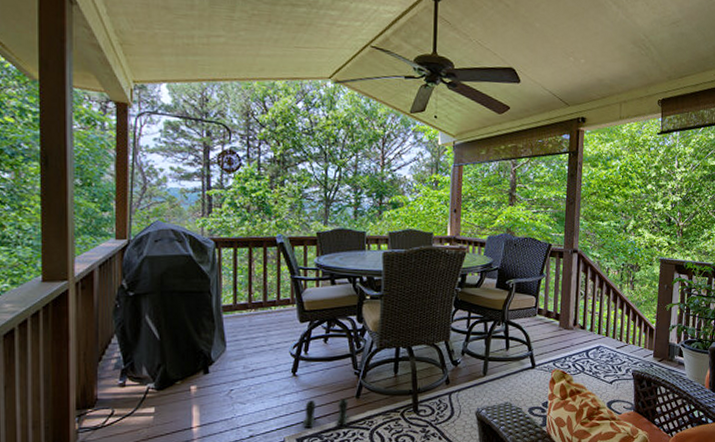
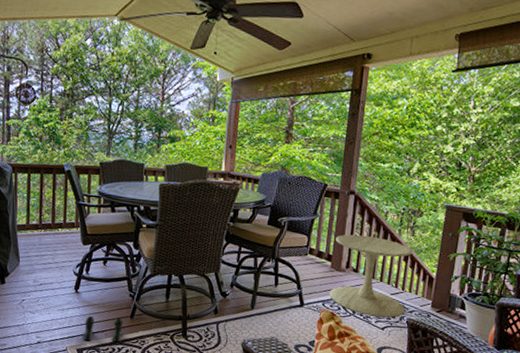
side table: none [559,292,634,371] -> present [329,234,413,318]

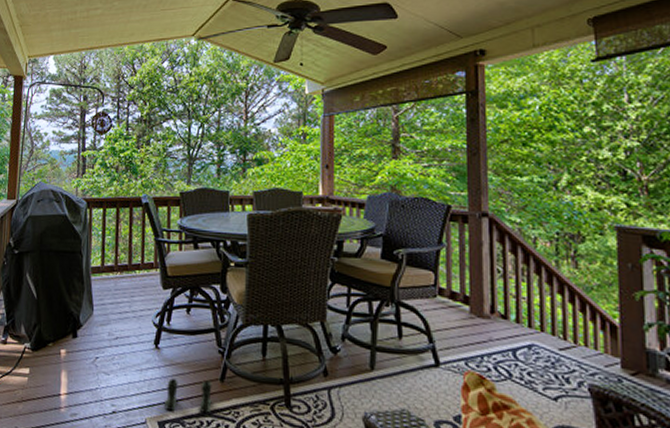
side table: present [329,234,413,318] -> none [471,268,584,383]

